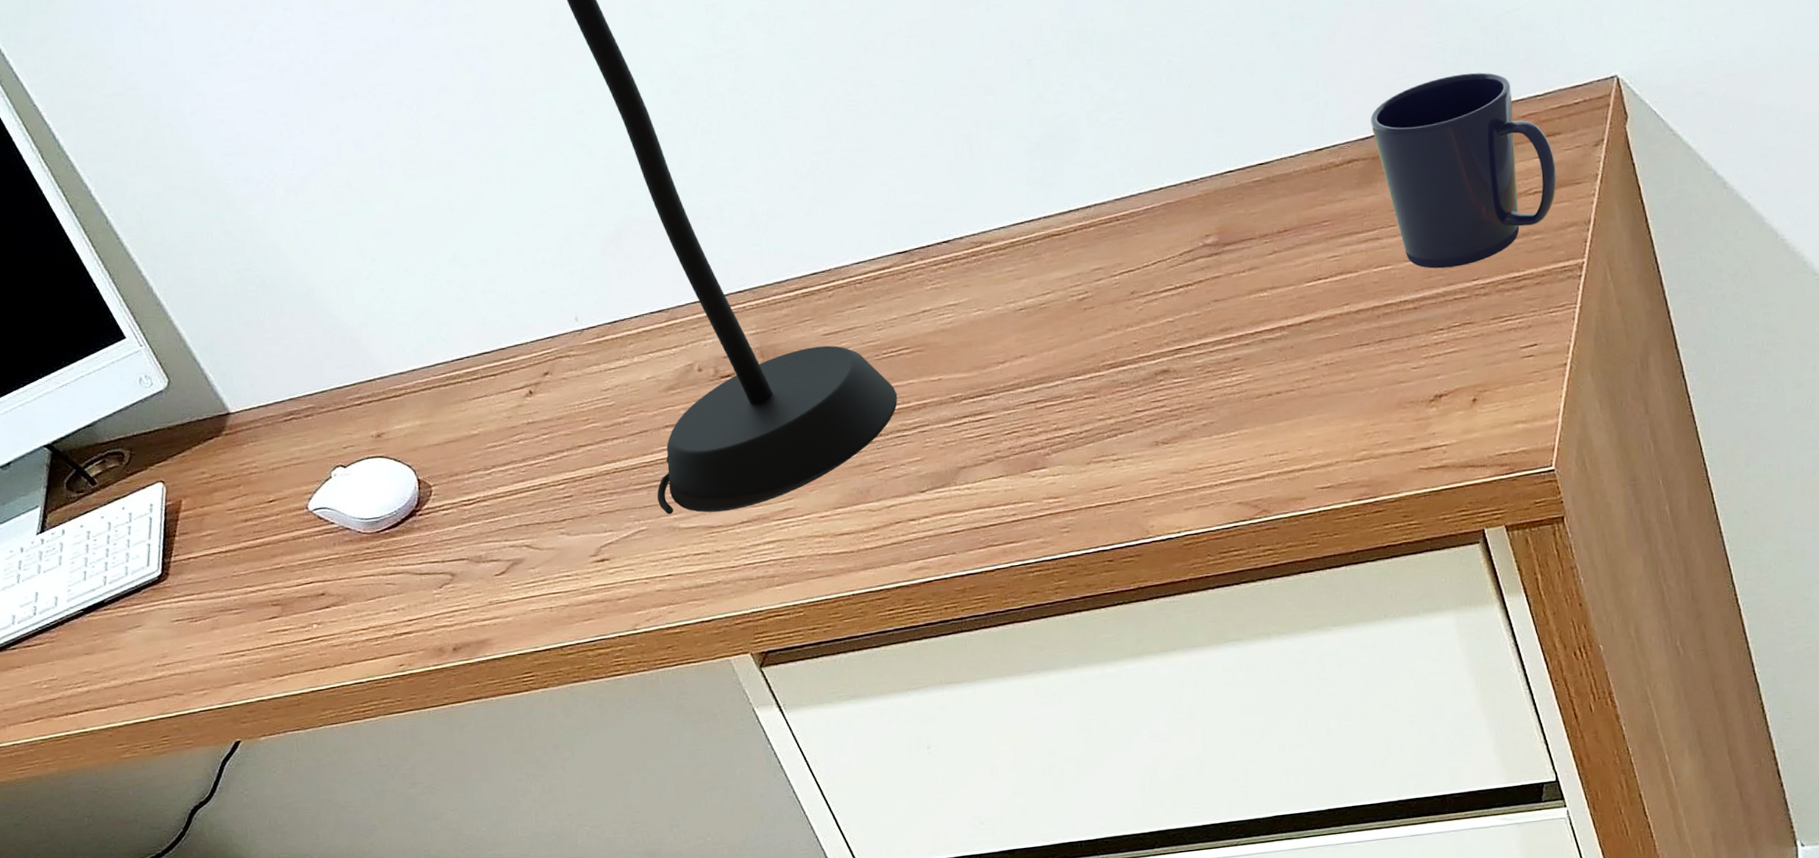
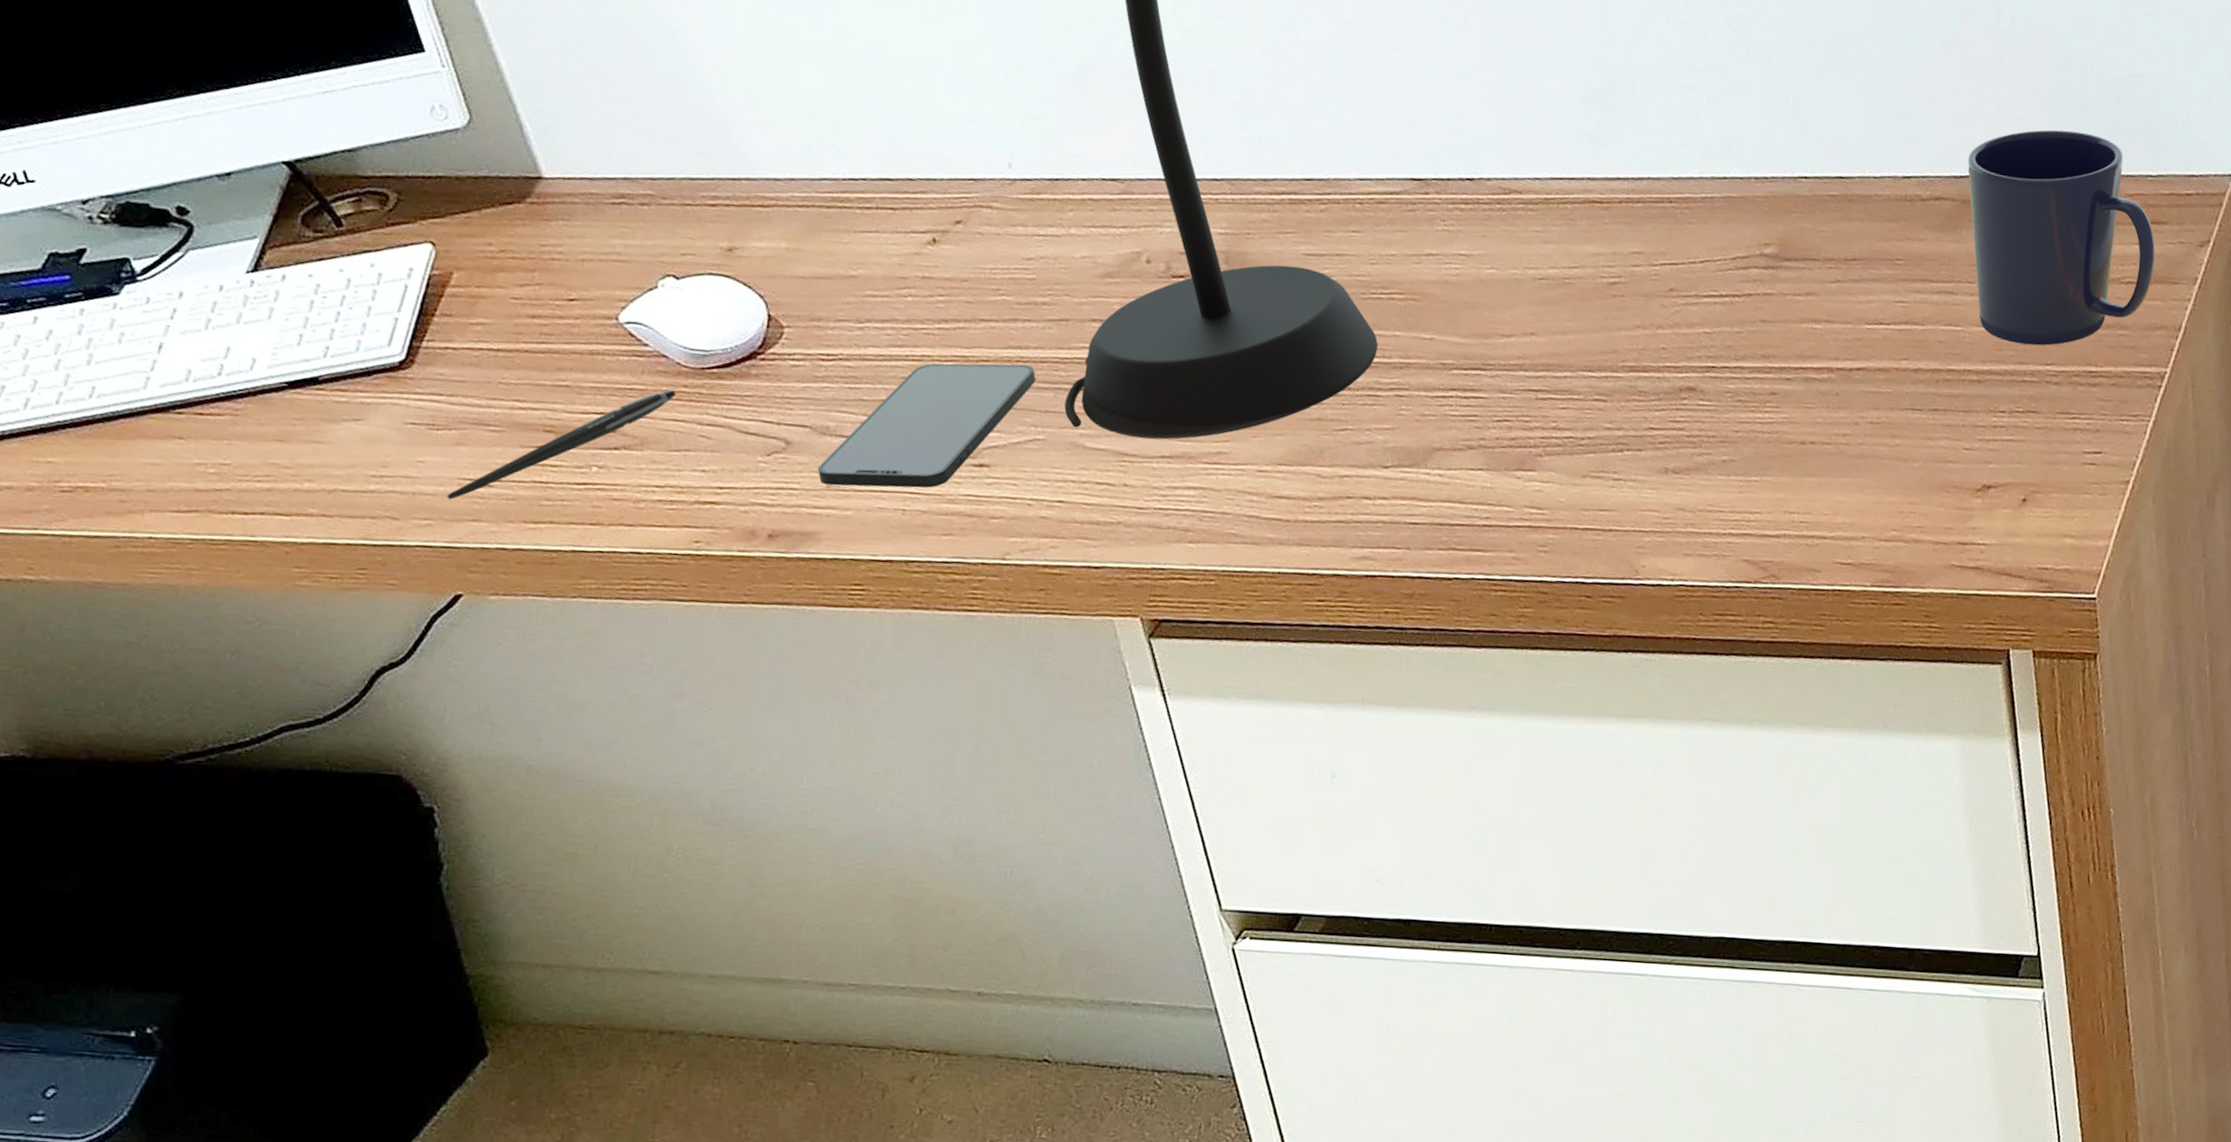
pen: none [213,553,363,672] -> present [447,390,677,500]
phone: none [479,473,632,601] -> present [817,363,1036,488]

